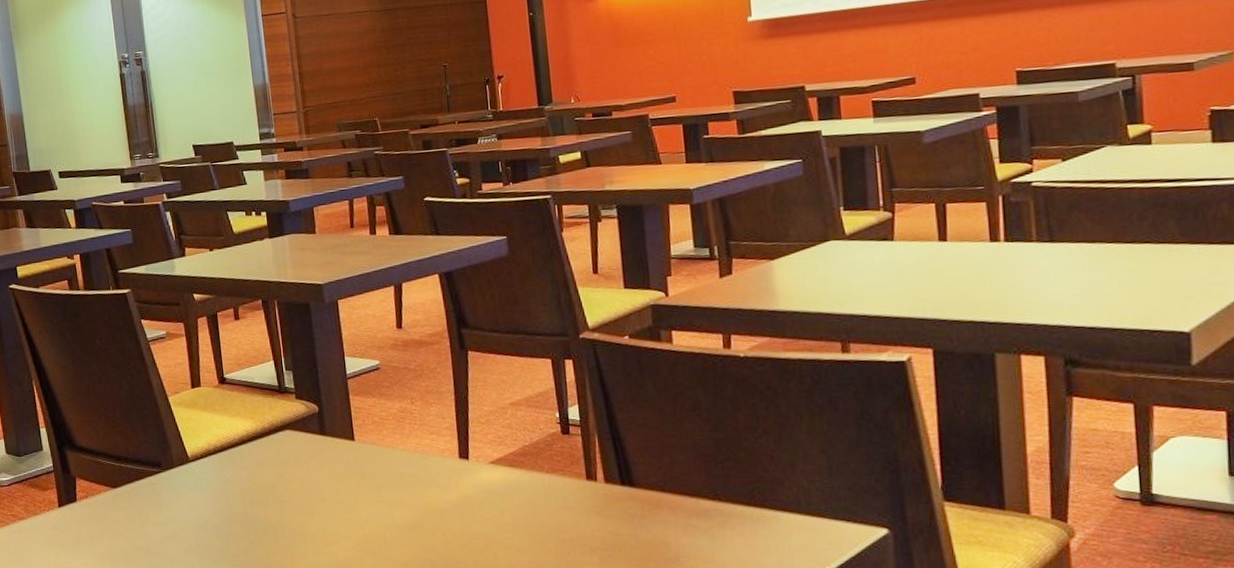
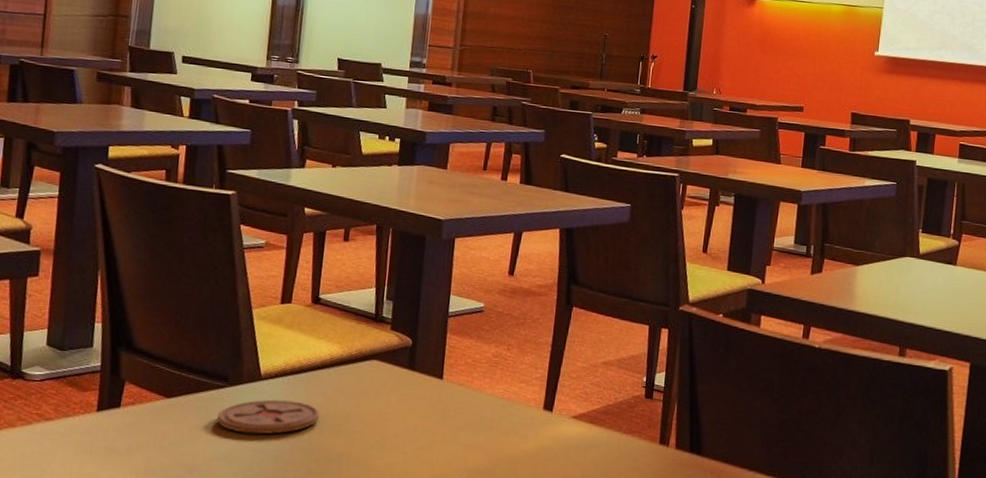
coaster: none [159,478,249,513] -> present [217,399,320,435]

